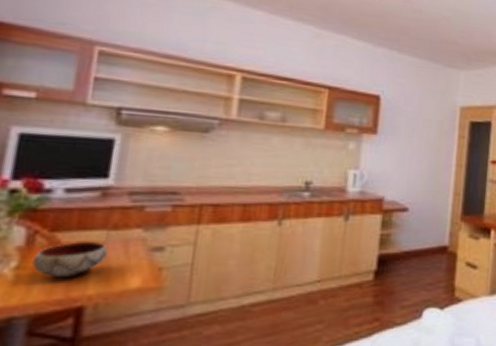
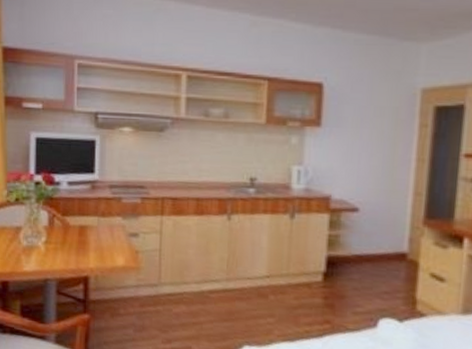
bowl: present [32,242,108,279] -> none [54,225,100,253]

